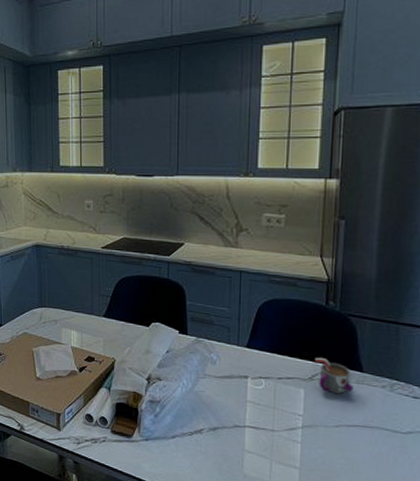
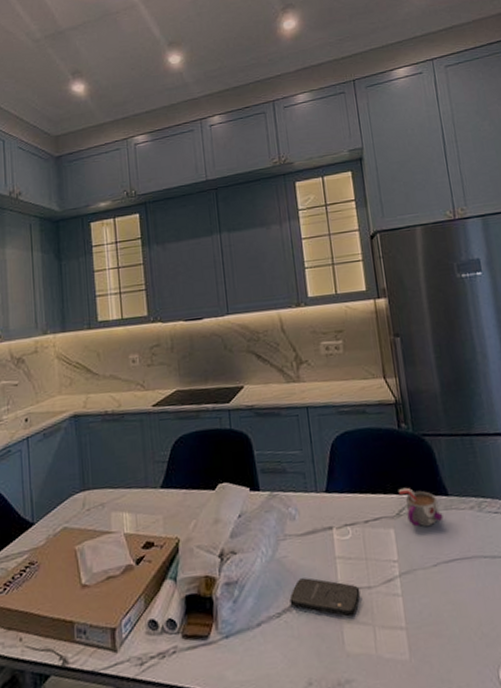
smartphone: none [202,411,264,449] -> present [289,577,361,617]

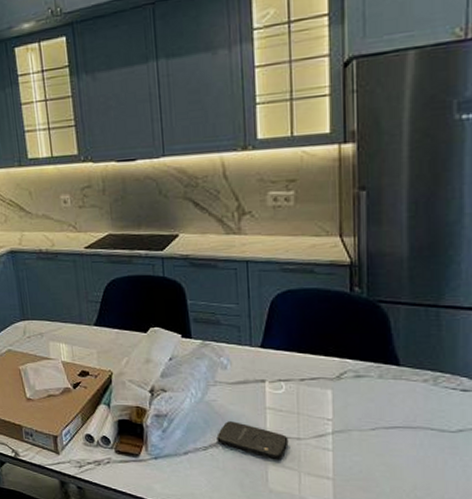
mug: present [398,487,443,527] -> none [341,352,390,393]

